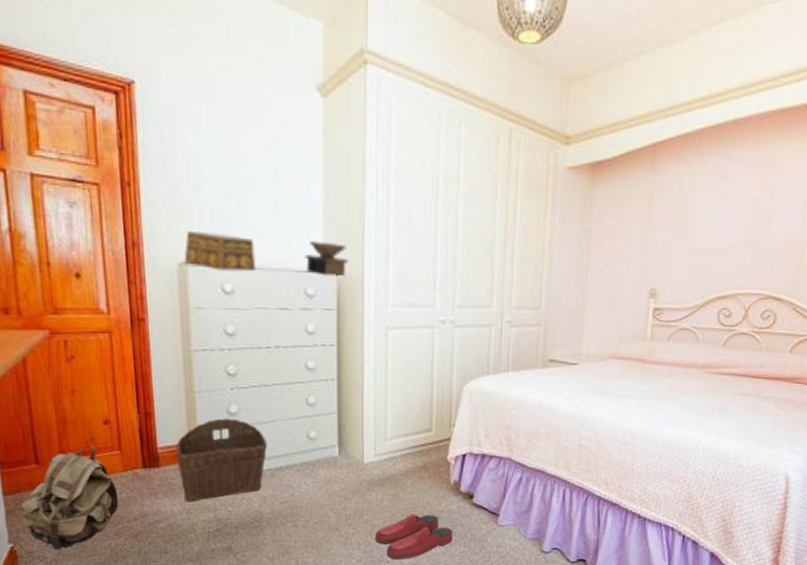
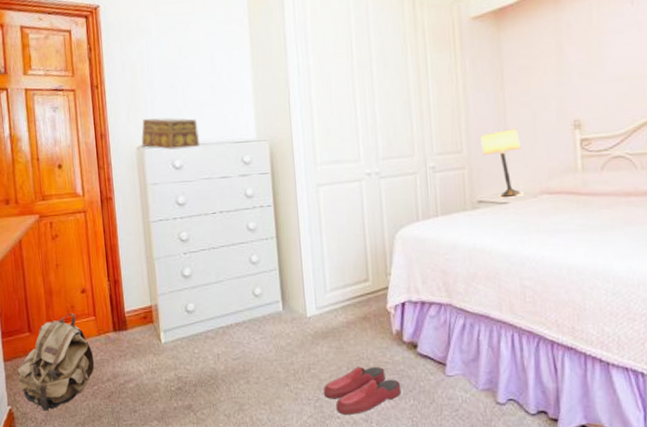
wicker basket: present [176,418,267,502] -> none [140,281,218,362]
jewelry box: present [304,241,349,277] -> none [240,114,279,144]
table lamp: none [559,290,598,358] -> present [480,128,522,197]

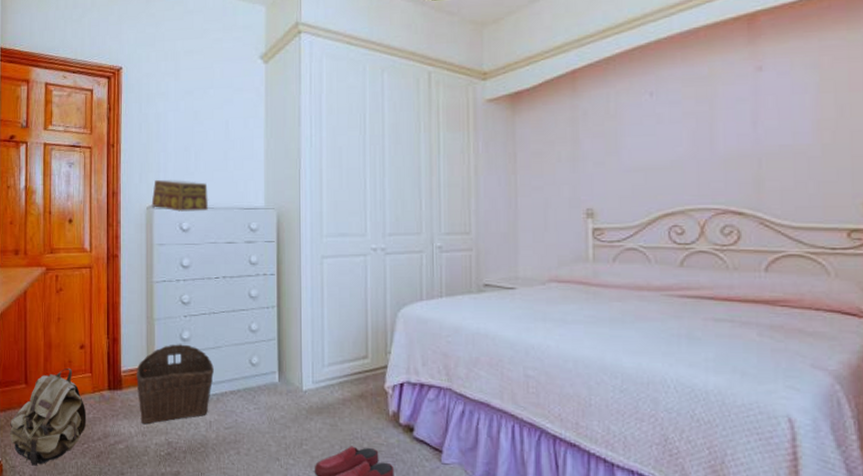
wicker basket: none [140,281,218,362] -> present [136,344,214,425]
table lamp: present [480,128,522,197] -> none [490,213,531,282]

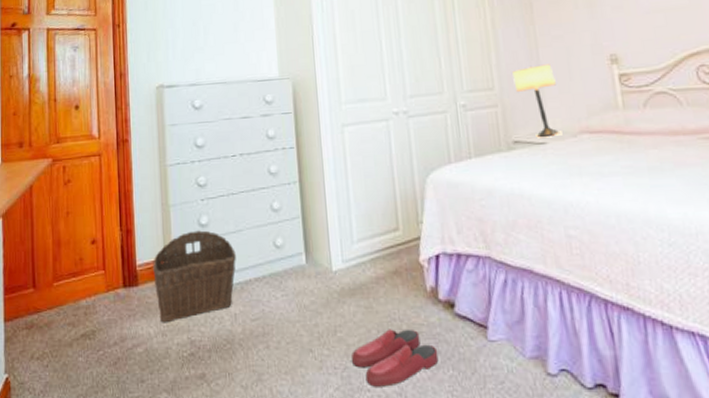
backpack: present [9,367,87,466] -> none [17,266,101,380]
decorative box: present [151,179,209,212] -> none [161,56,221,89]
table lamp: none [490,213,531,282] -> present [512,64,561,137]

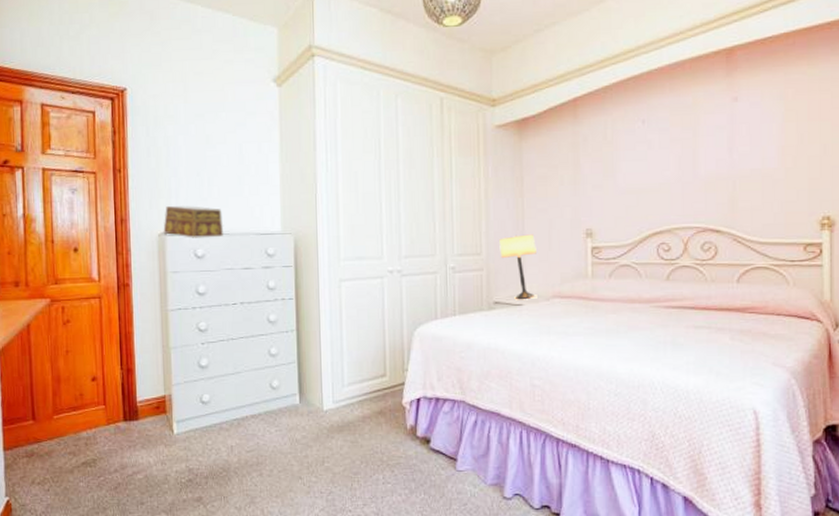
wicker basket: present [153,230,236,323] -> none [153,371,234,453]
decorative box: none [161,56,221,89] -> present [163,205,224,238]
slippers: present [352,329,439,387] -> none [337,460,413,508]

